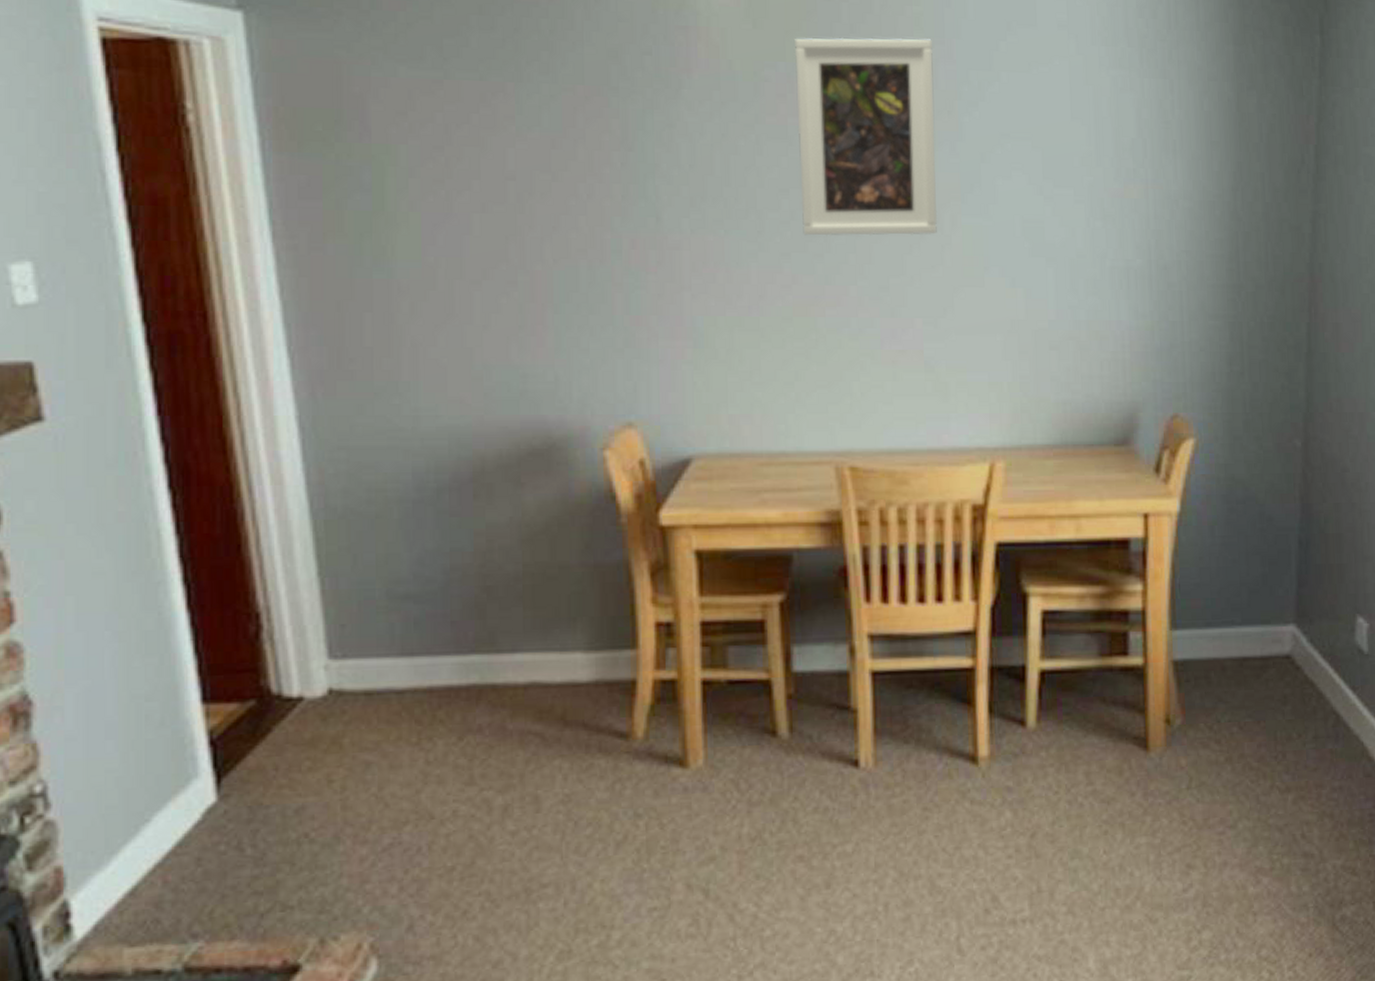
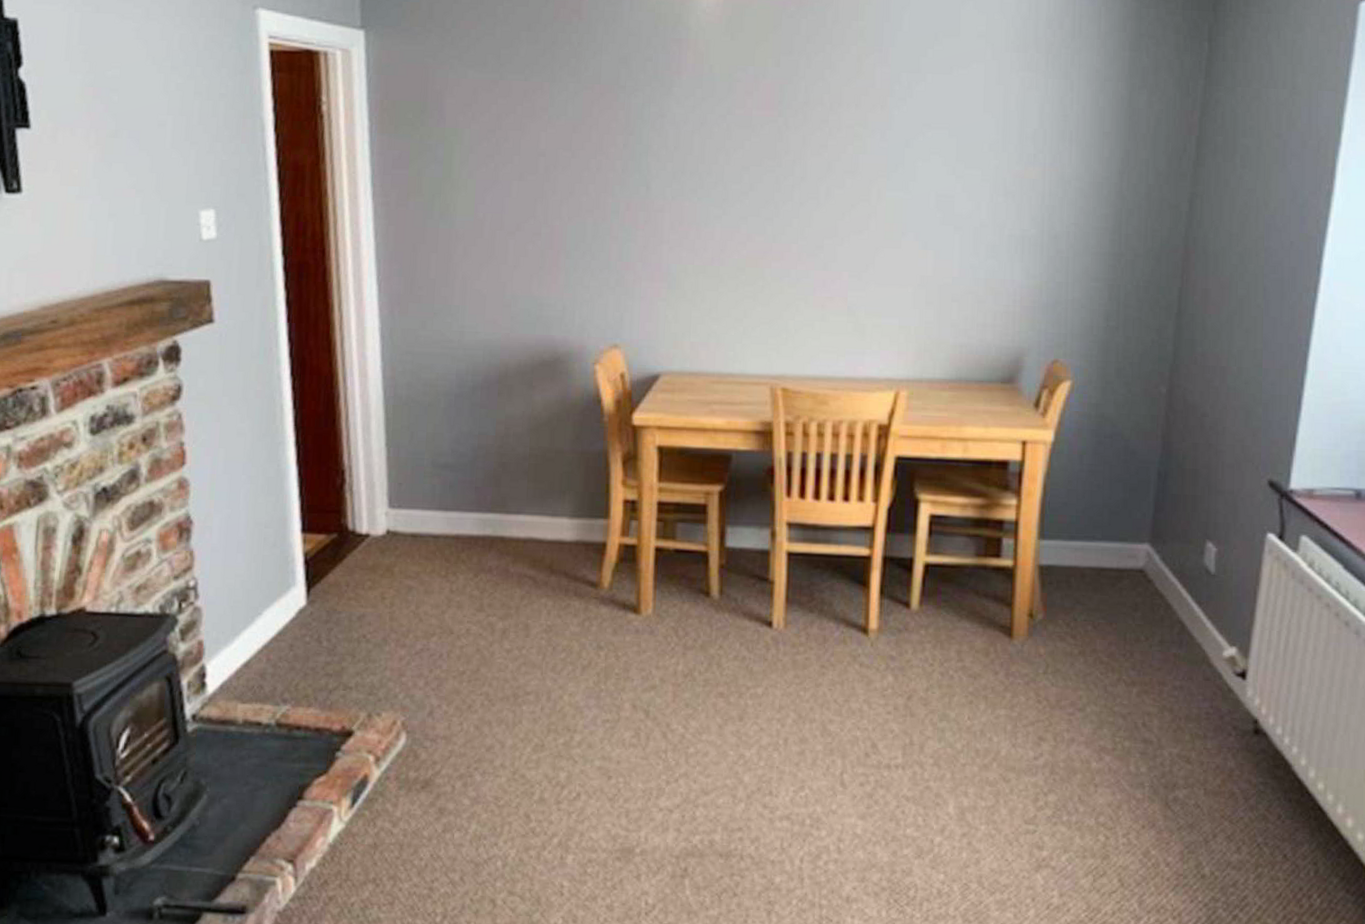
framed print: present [794,37,938,236] -> none [758,47,873,205]

